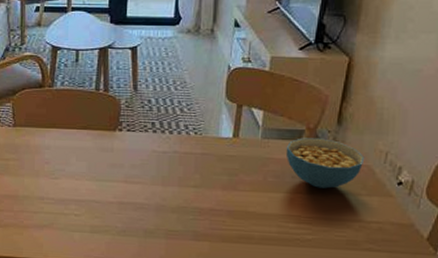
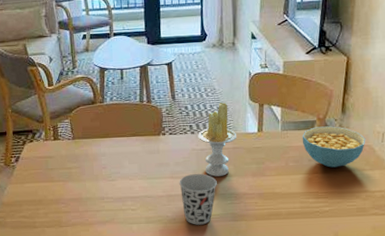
cup: none [133,180,179,241] -> present [179,174,217,225]
candle: none [160,98,208,186] -> present [198,102,237,177]

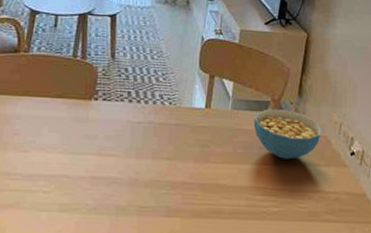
cup: present [179,174,217,225] -> none [106,152,152,219]
candle: present [198,102,237,177] -> none [136,67,182,158]

